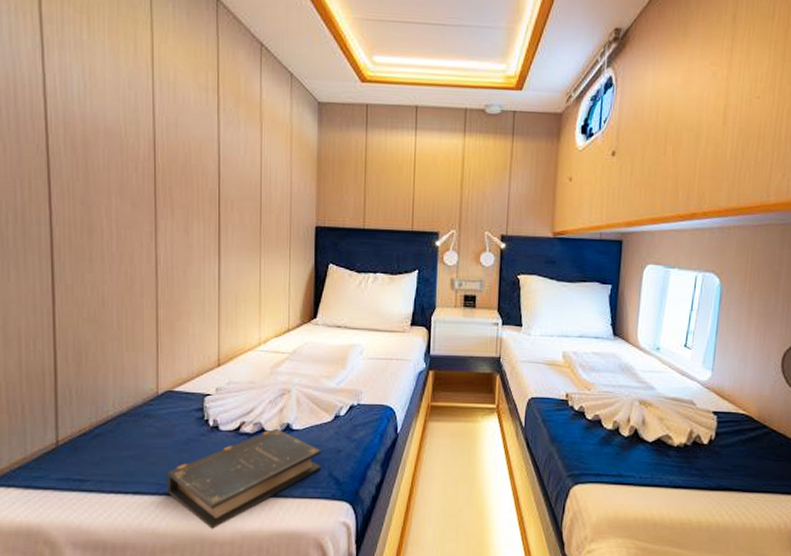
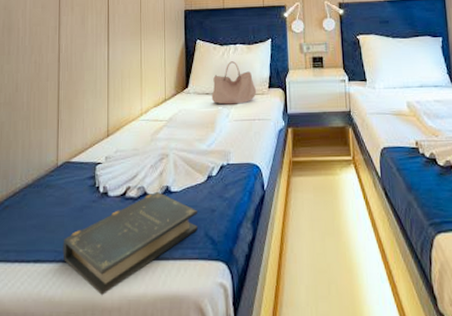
handbag: none [343,292,397,341] -> present [211,61,257,105]

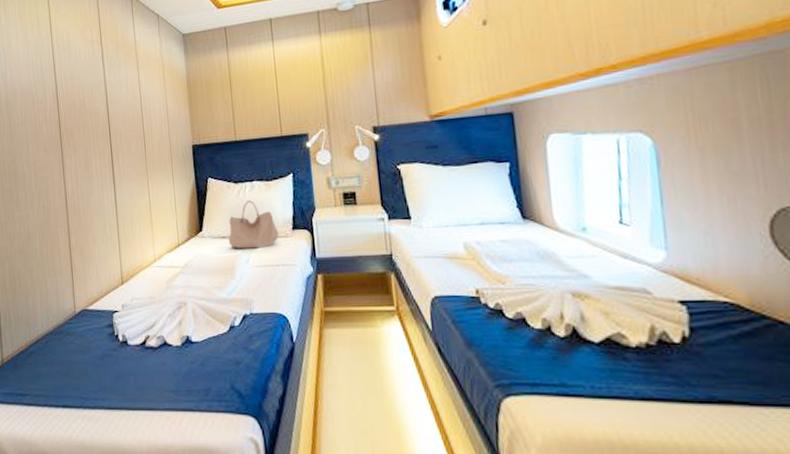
book: present [62,191,198,296] -> none [88,341,223,443]

